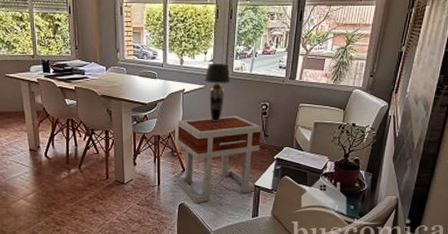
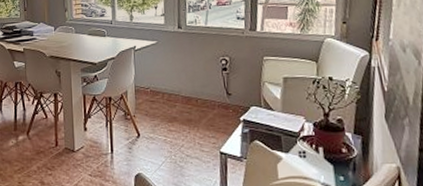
side table: present [177,115,262,203] -> none [130,72,224,174]
table lamp: present [204,64,231,122] -> none [156,17,185,81]

